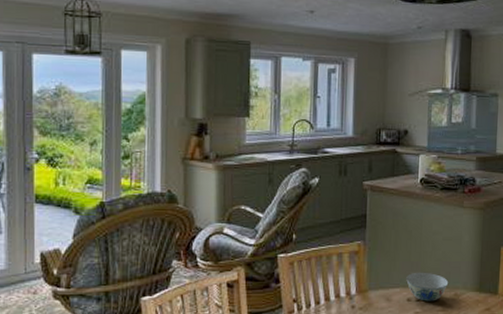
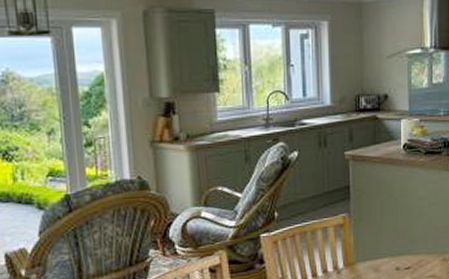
bowl: present [406,272,449,302] -> none [394,239,437,269]

